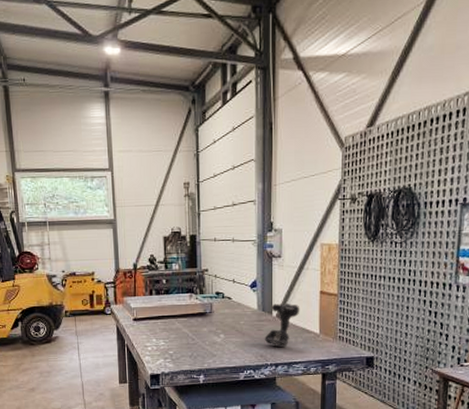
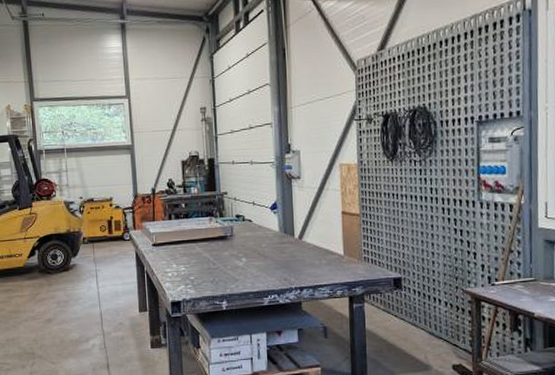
power drill: present [264,303,300,347] -> none [287,224,323,269]

